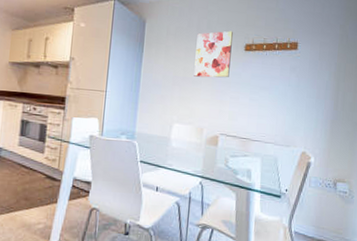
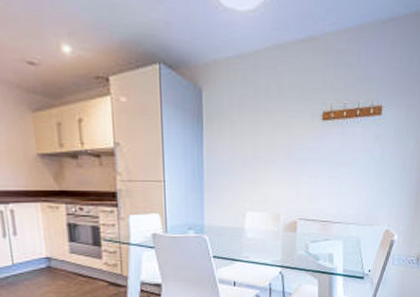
wall art: present [194,31,233,78] -> none [265,96,308,156]

